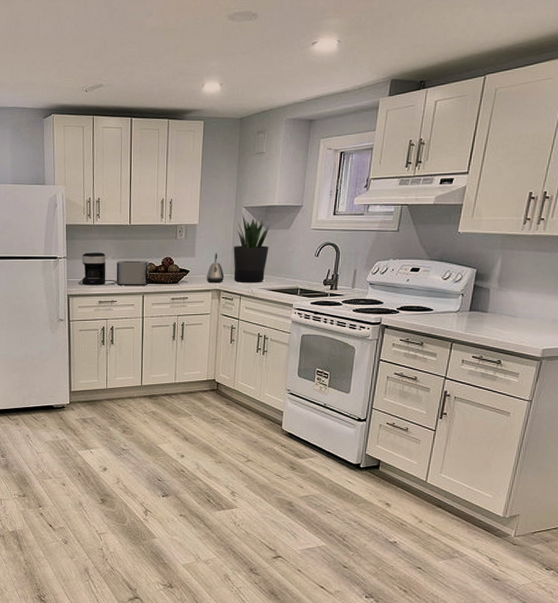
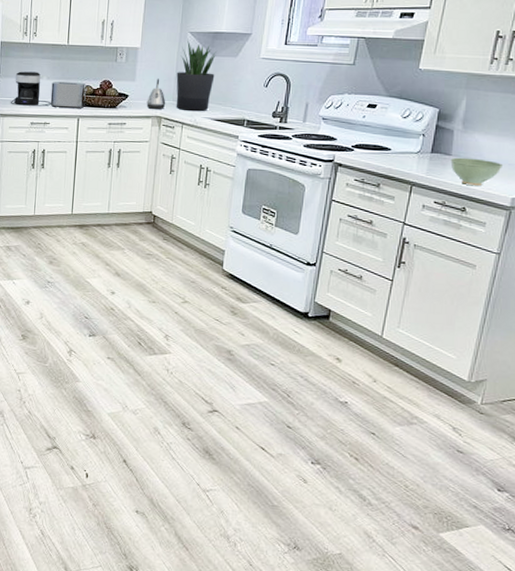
bowl: none [487,314,534,340] -> present [450,157,503,187]

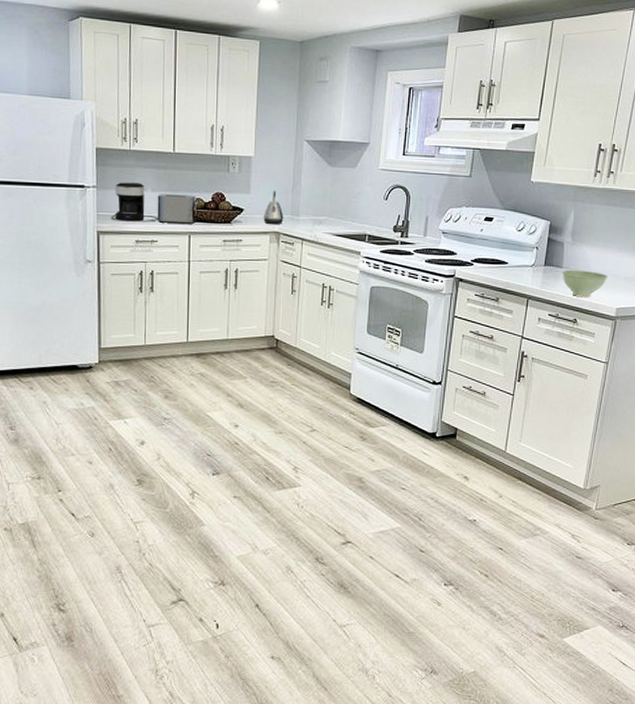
planter: present [176,39,216,111] -> none [294,148,334,226]

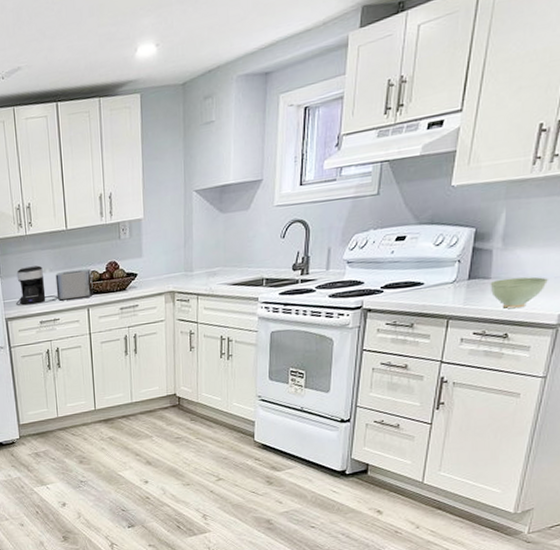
kettle: present [263,190,284,224] -> none [157,249,178,285]

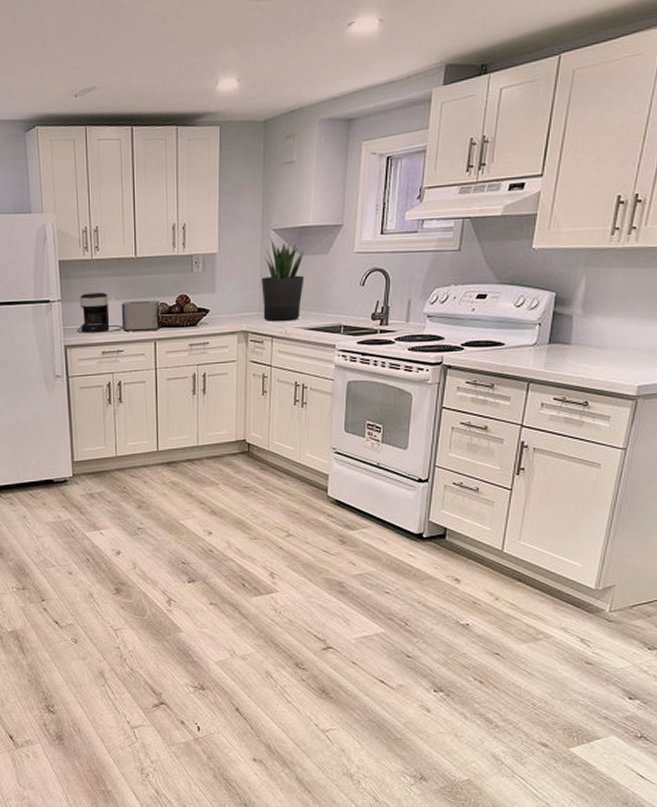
planter: none [185,199,227,280] -> present [261,237,304,321]
bowl: present [490,276,548,309] -> none [570,345,627,377]

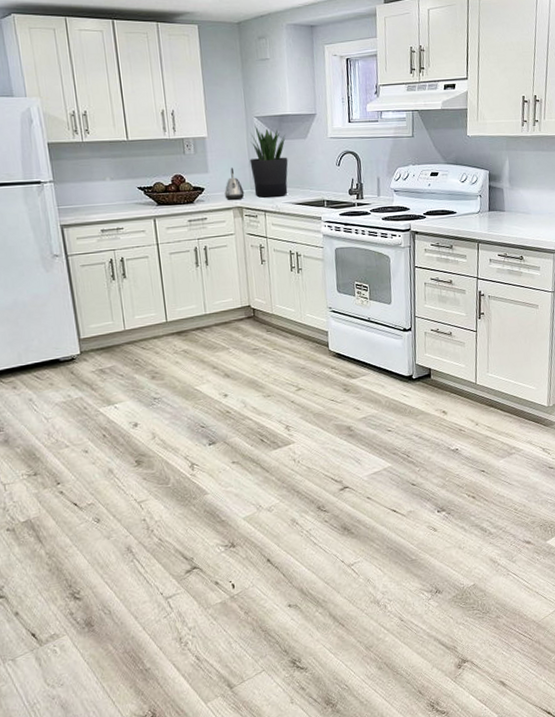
coffee maker: present [77,292,123,334] -> none [73,173,121,213]
toaster: present [121,300,163,331] -> none [117,180,161,210]
kettle: none [230,287,252,323] -> present [224,167,245,200]

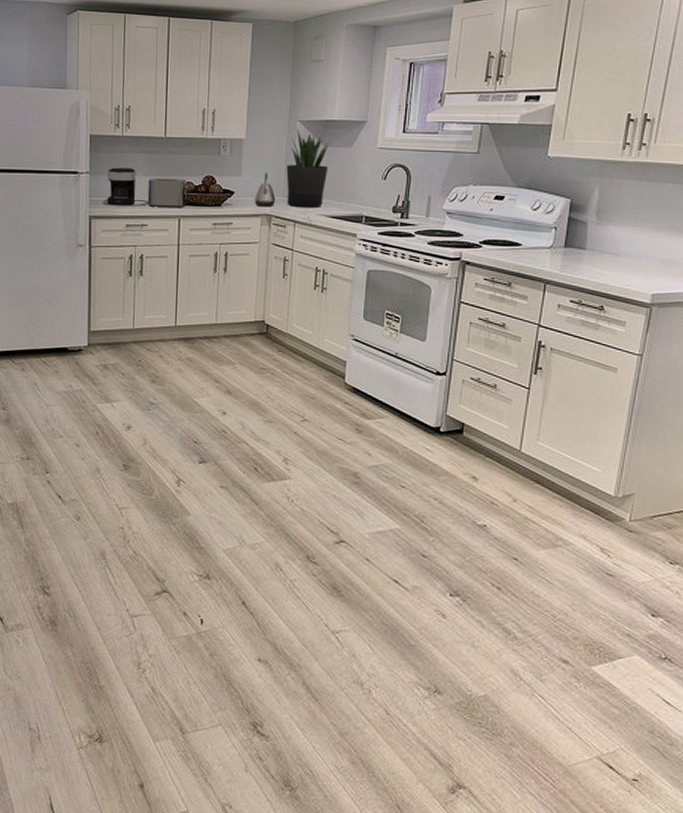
coffee maker: none [73,173,121,213] -> present [103,167,149,206]
toaster: none [117,180,161,210] -> present [147,178,188,209]

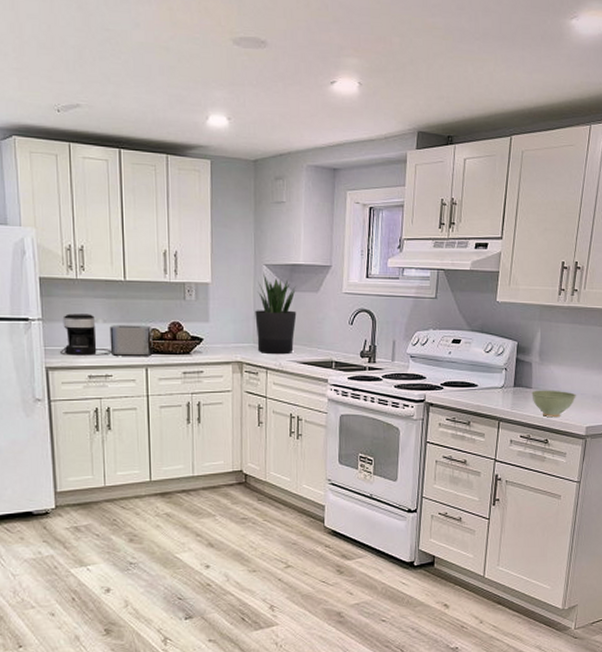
kettle: present [254,172,276,206] -> none [224,318,246,353]
bowl: none [585,251,640,283] -> present [531,390,576,418]

